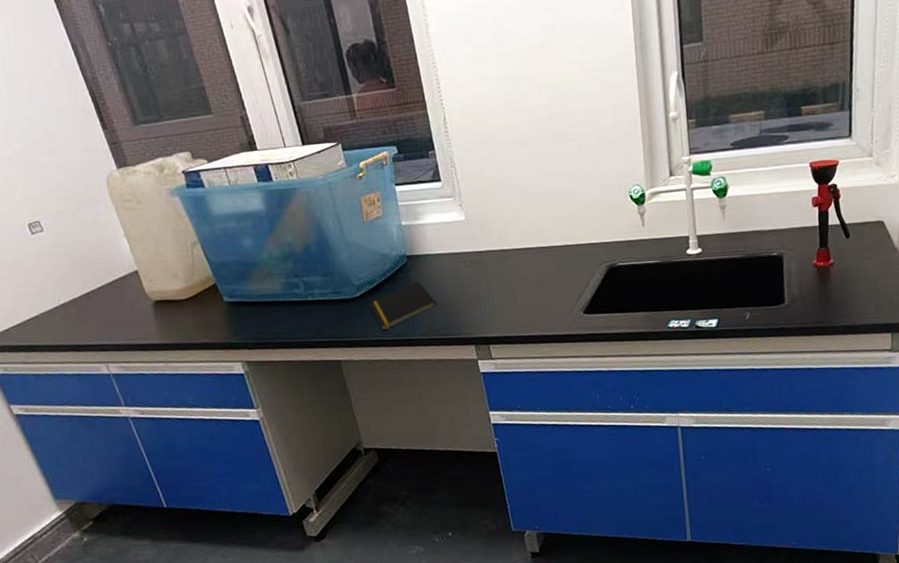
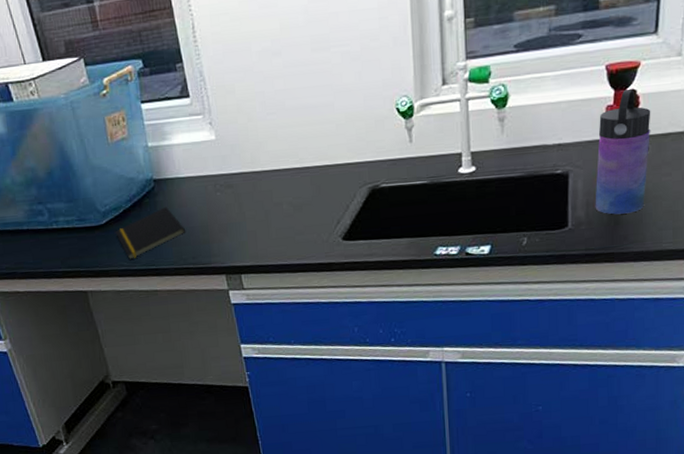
water bottle: none [806,184,851,293] -> present [595,89,651,215]

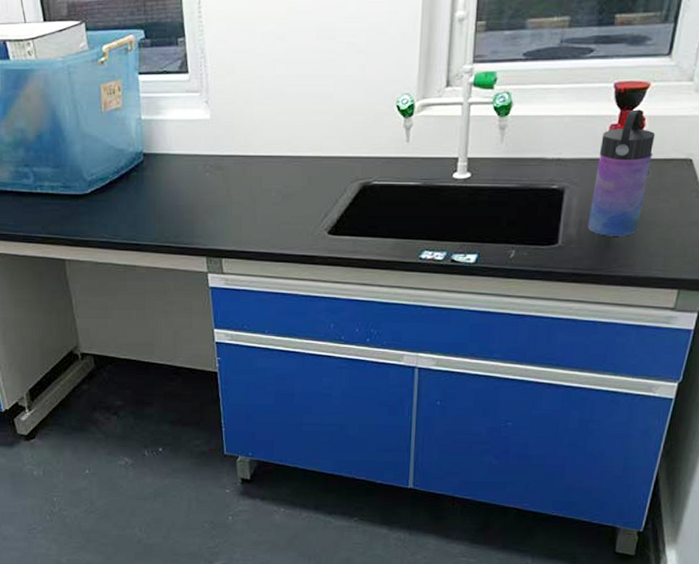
notepad: present [115,206,186,260] -> none [99,181,171,232]

